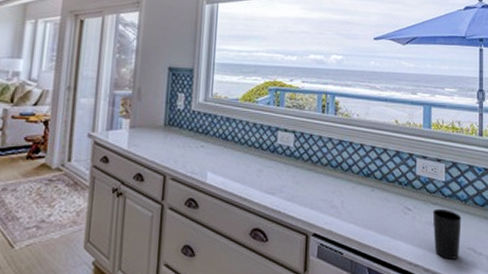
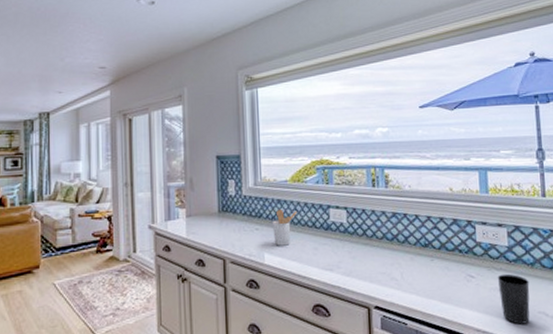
utensil holder: none [218,127,245,166] -> present [273,208,297,246]

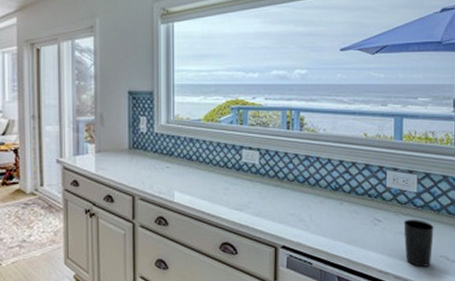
utensil holder: present [273,208,297,246] -> none [184,147,209,185]

